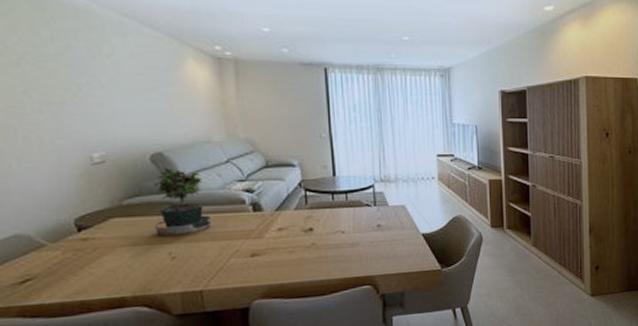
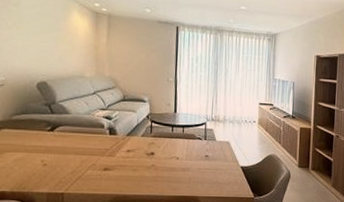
potted plant: present [153,166,212,235] -> none [33,93,78,147]

